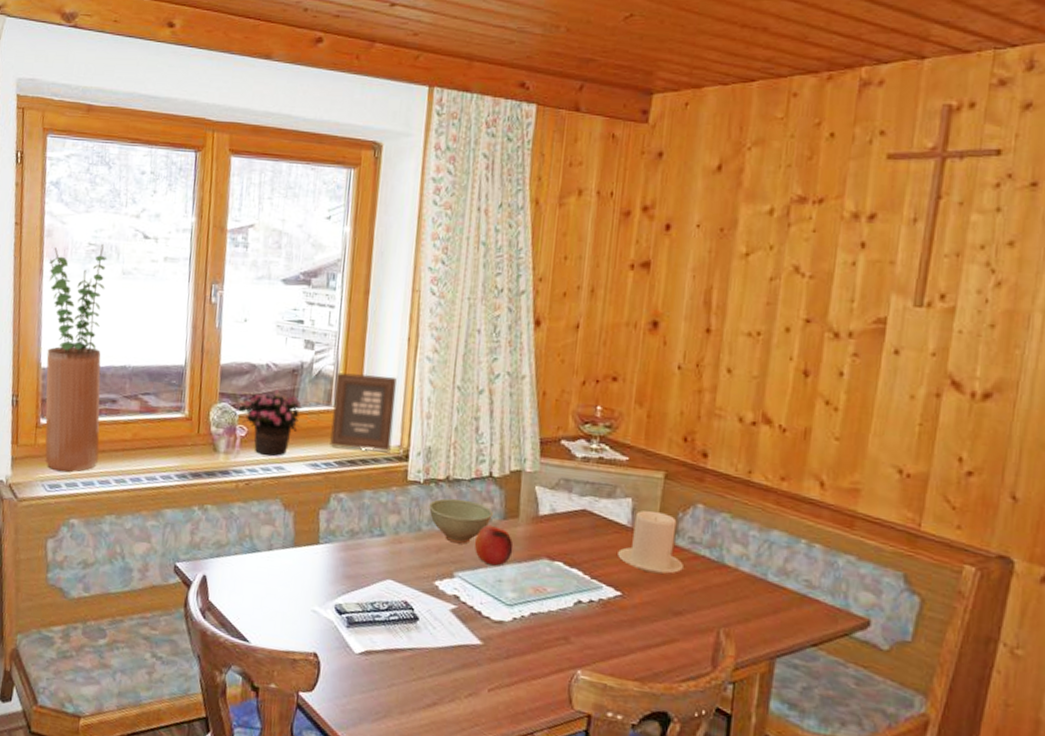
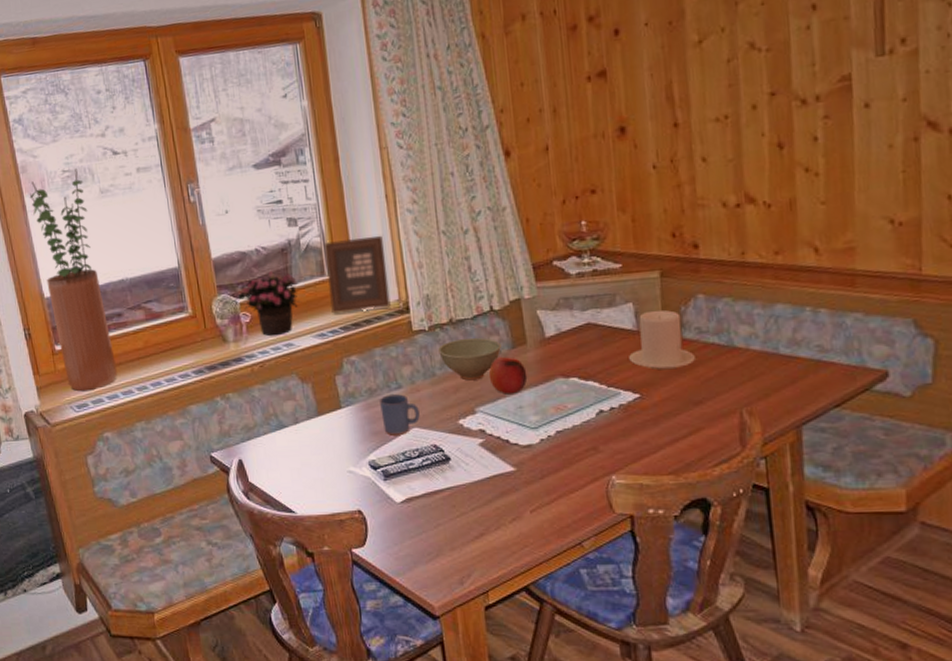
mug: none [358,540,397,584] -> present [380,394,420,436]

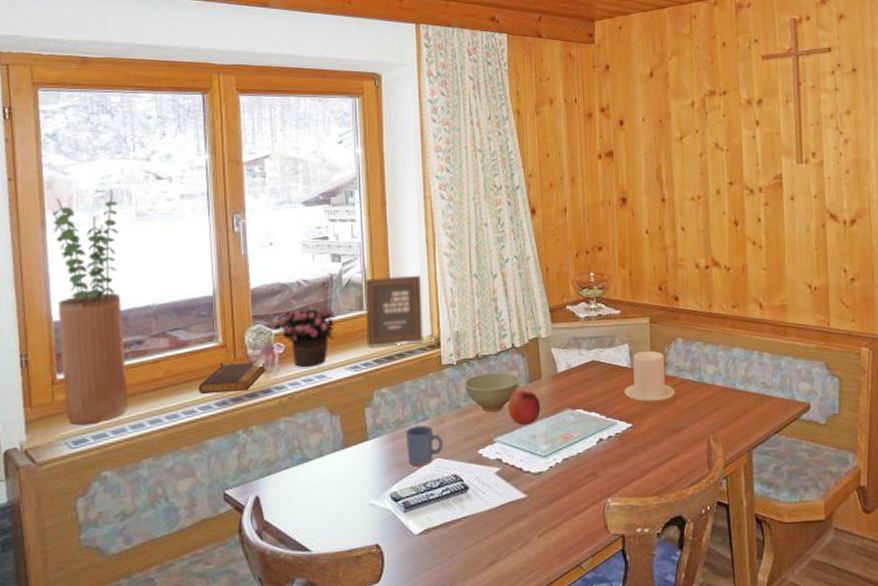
book: none [175,330,236,362] -> present [198,361,266,394]

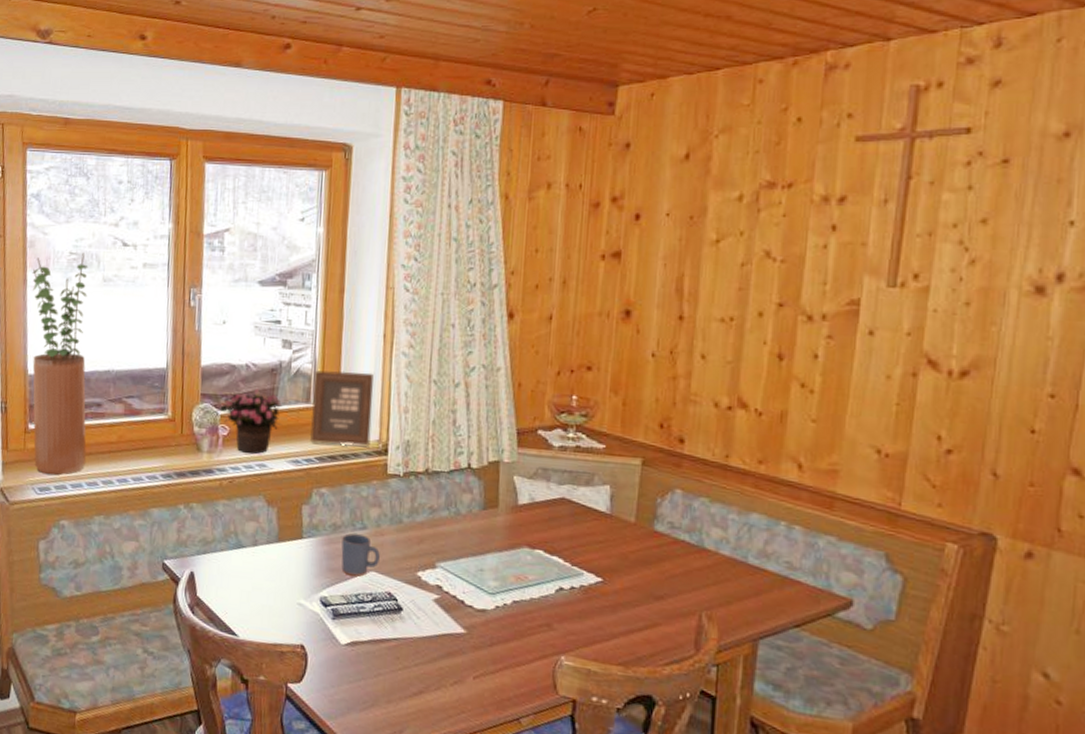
book: present [198,361,266,394] -> none [147,438,210,467]
bowl: present [464,372,520,412] -> none [409,490,473,535]
fruit: present [507,390,541,425] -> none [455,516,494,556]
candle: present [624,350,675,403] -> none [598,496,663,559]

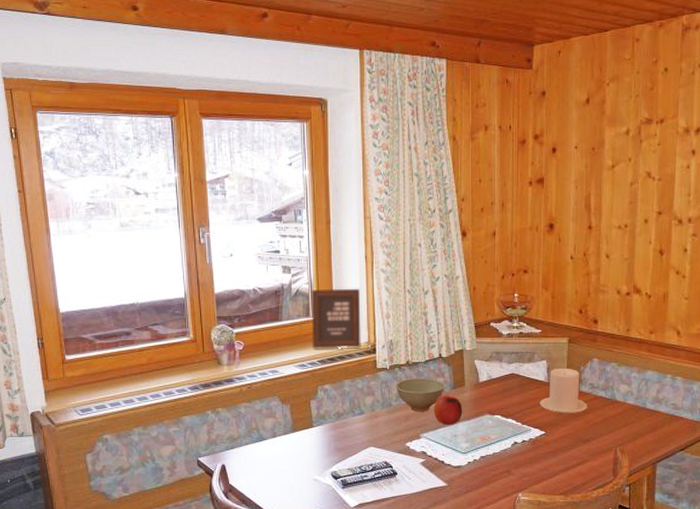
vase: present [32,253,89,475] -> none [54,203,122,396]
potted flower: present [219,389,283,454] -> none [234,309,287,362]
mug: present [341,533,380,577] -> none [345,419,376,452]
bowl: none [409,490,473,535] -> present [396,377,445,412]
fruit: none [455,516,494,556] -> present [433,395,463,425]
candle: none [598,496,663,559] -> present [540,368,587,414]

